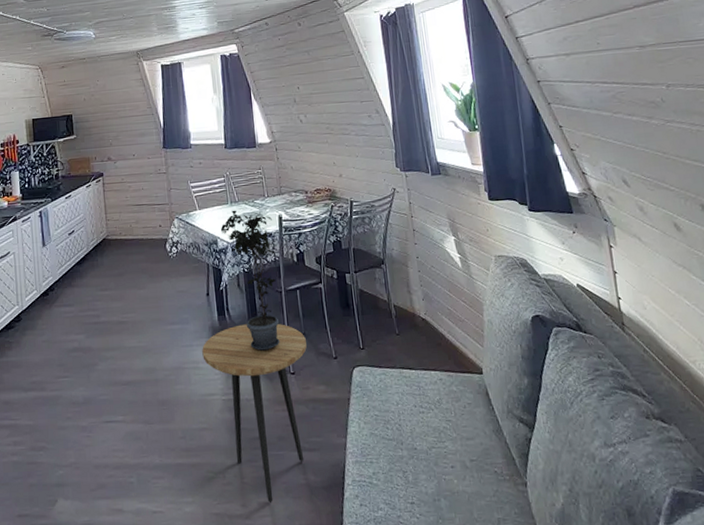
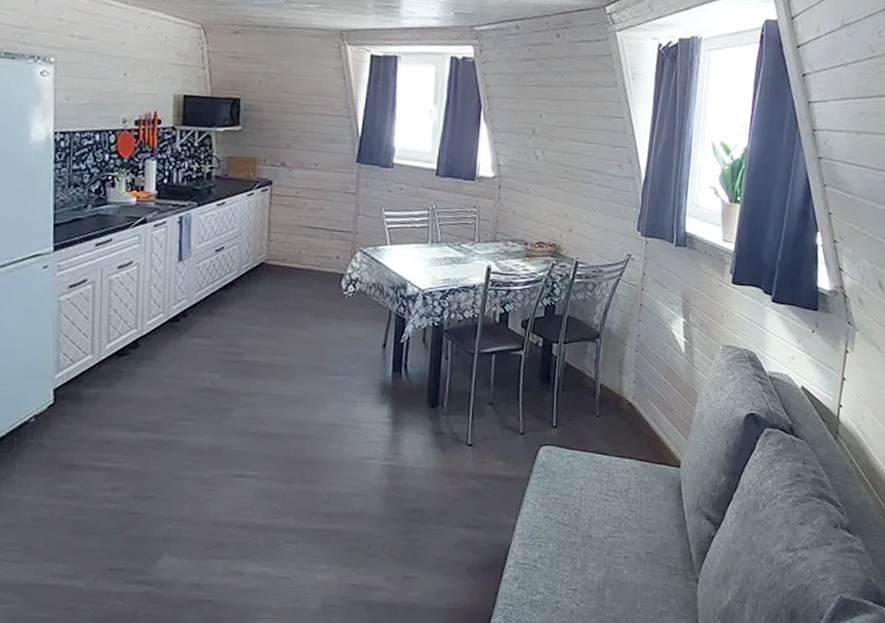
side table: present [202,324,307,503] -> none [366,384,493,578]
potted plant: present [220,210,280,352] -> none [412,251,482,418]

